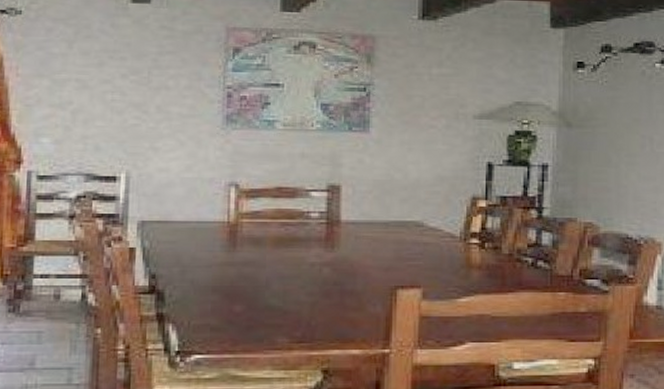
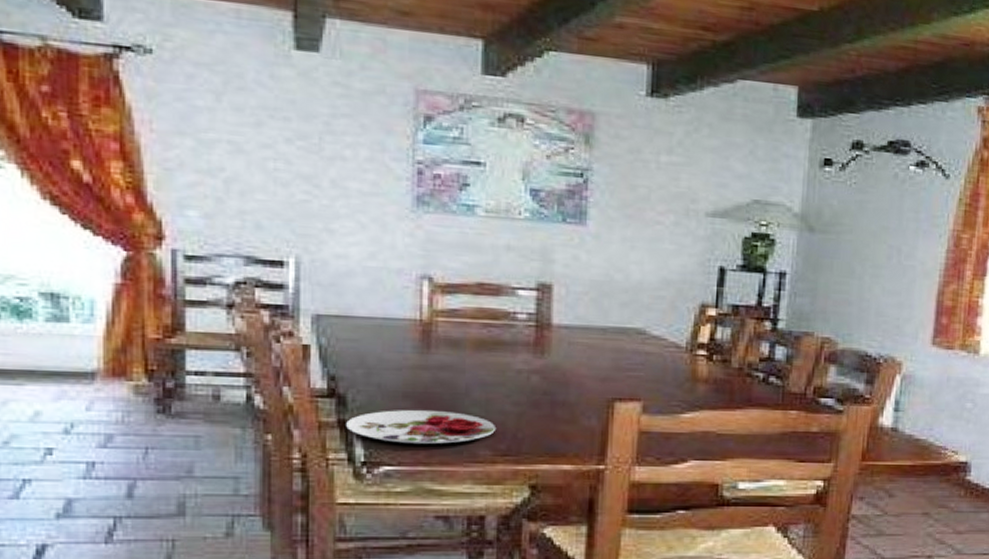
plate: none [164,302,293,334] -> present [346,409,497,445]

